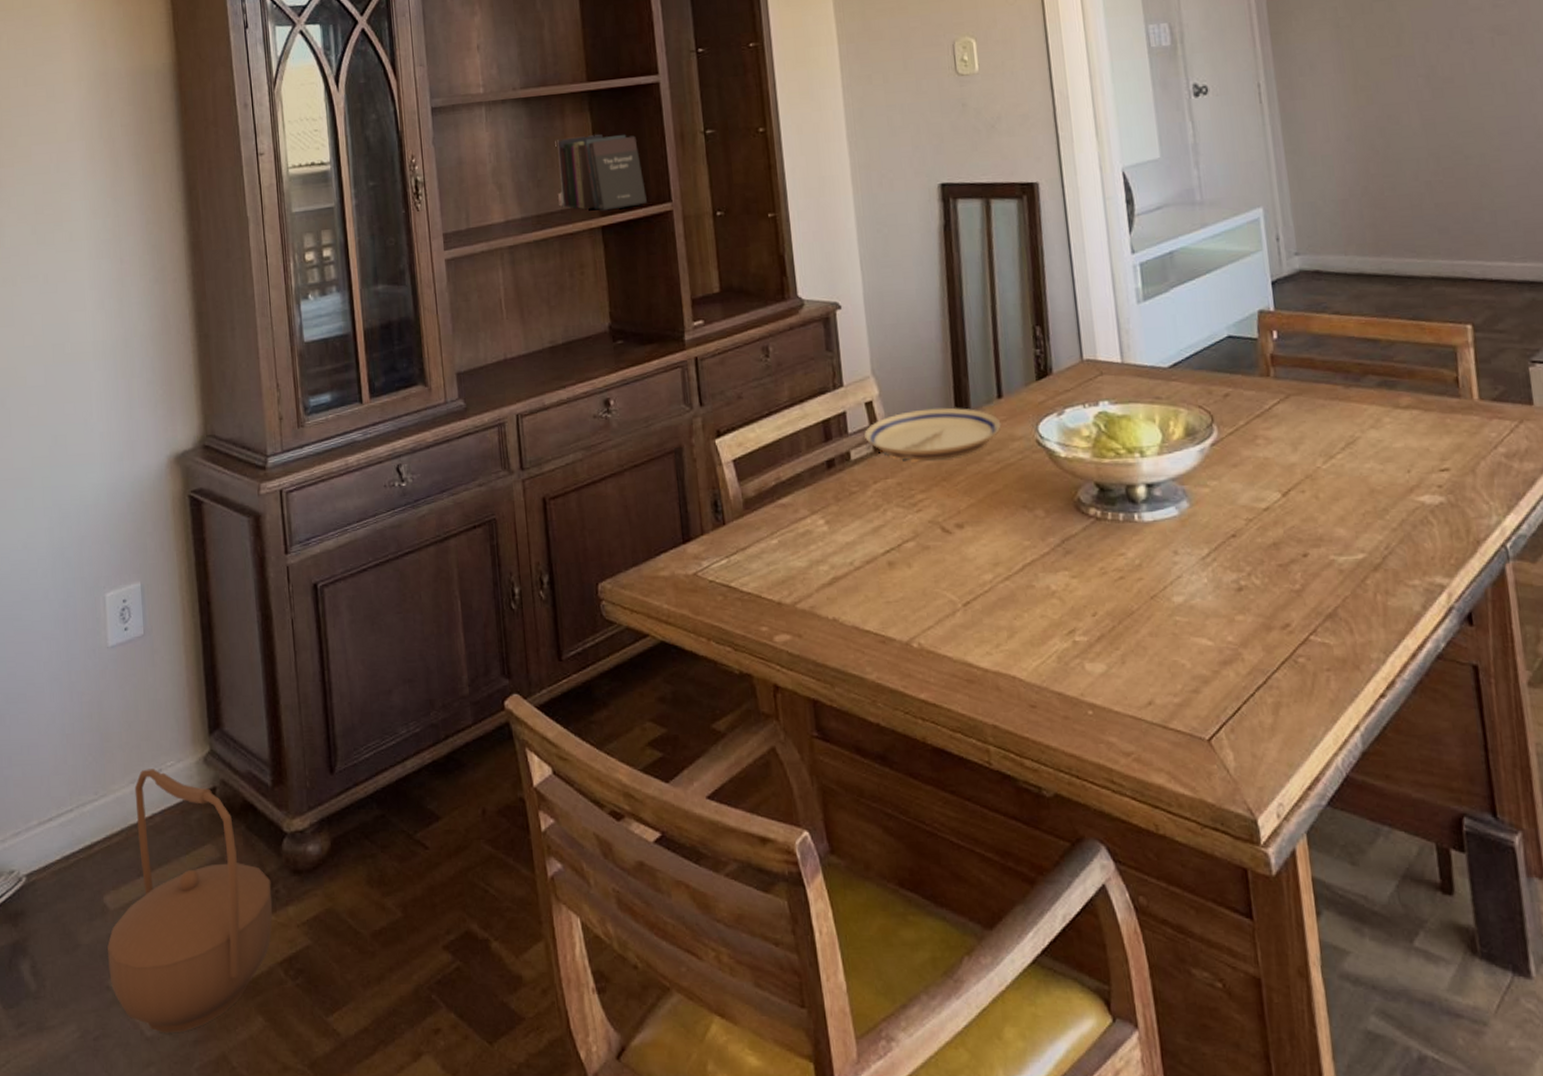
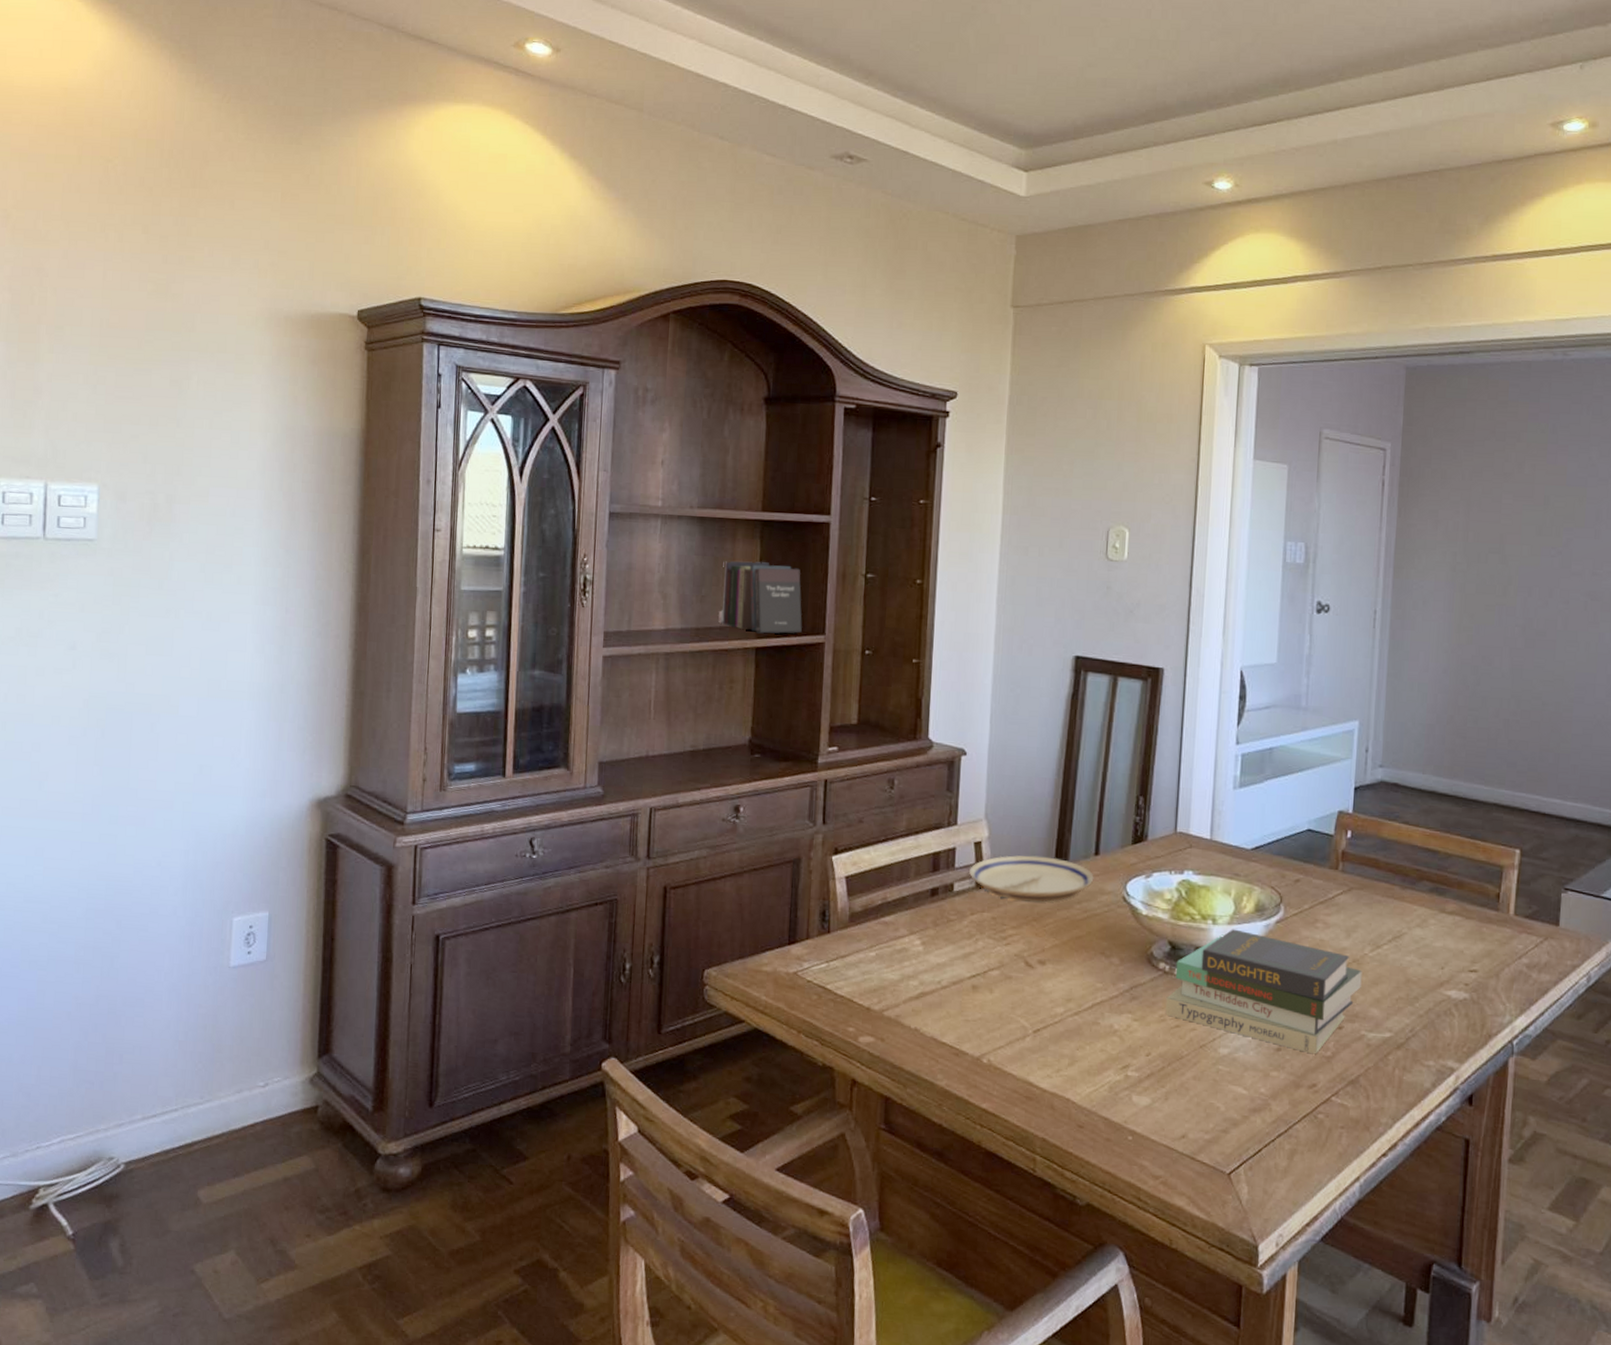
basket: present [106,769,273,1034] -> none [195,1081,360,1318]
books: none [1103,459,1321,590] -> present [1165,929,1362,1055]

